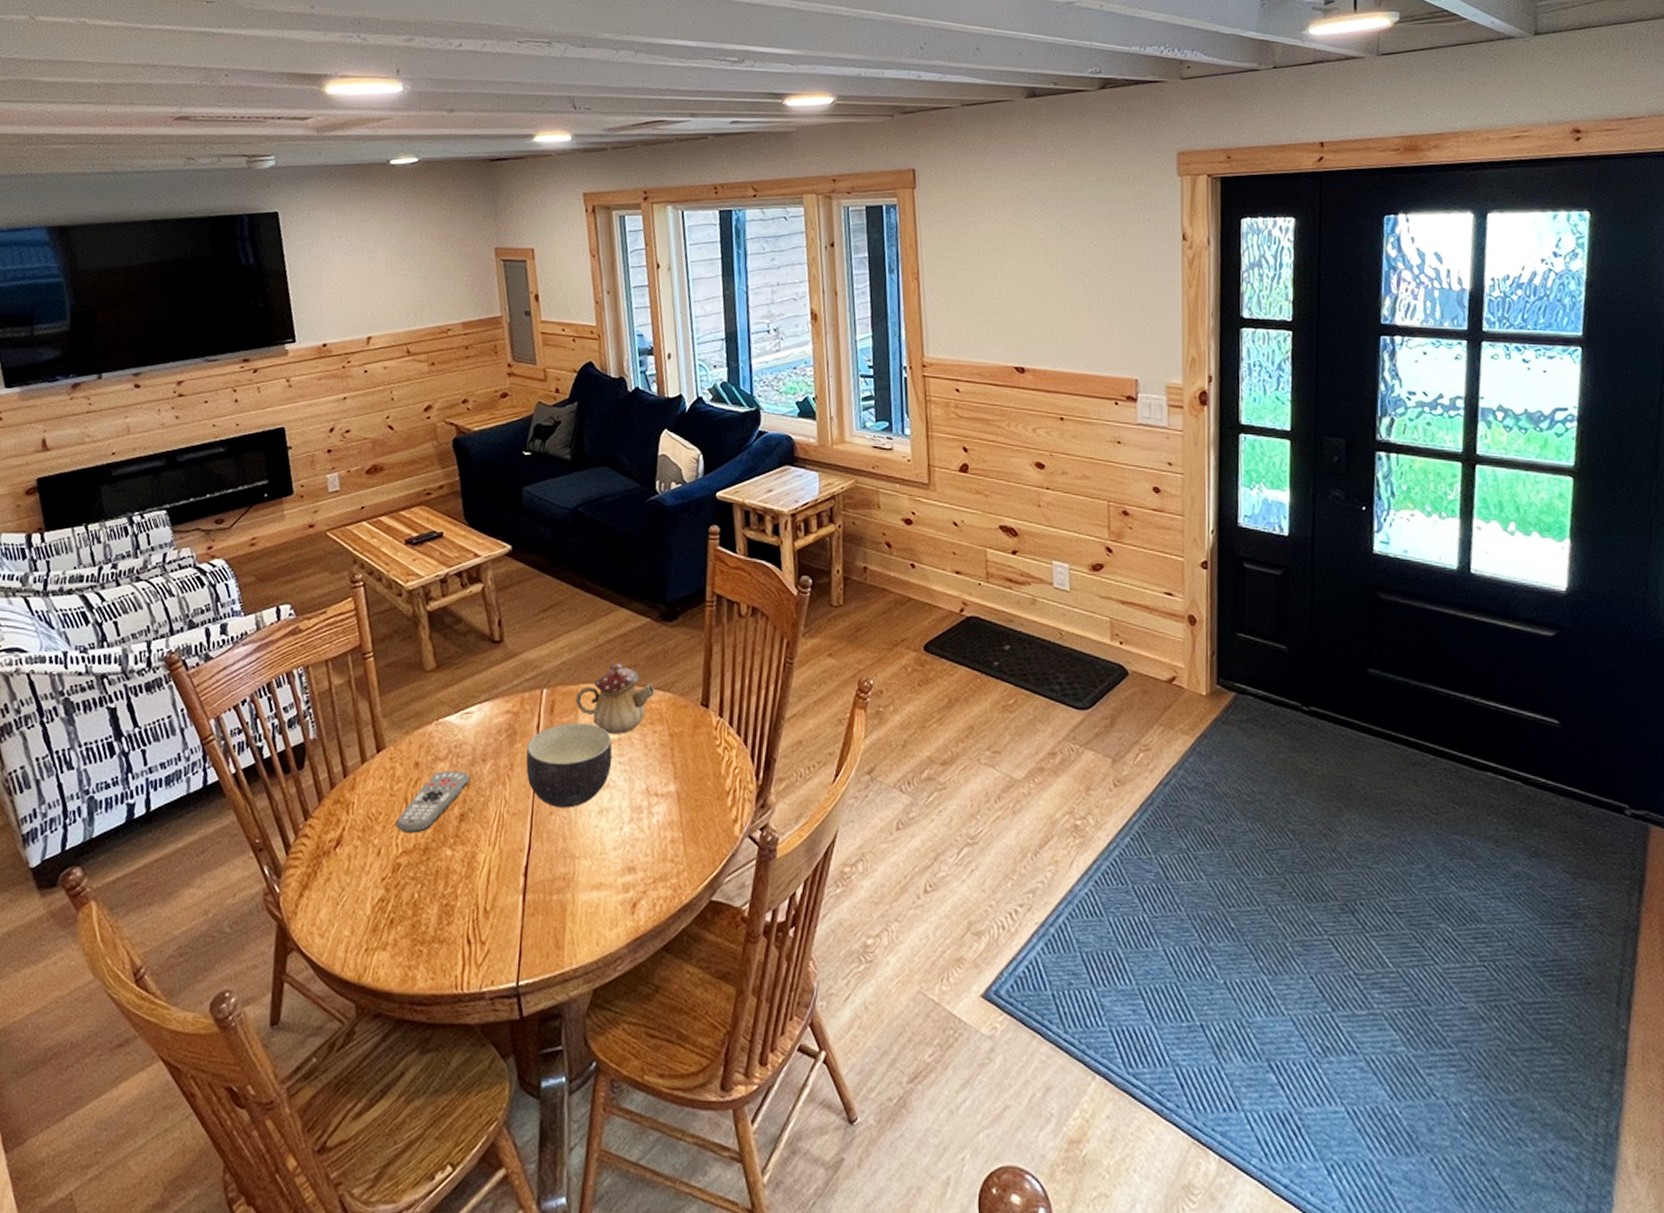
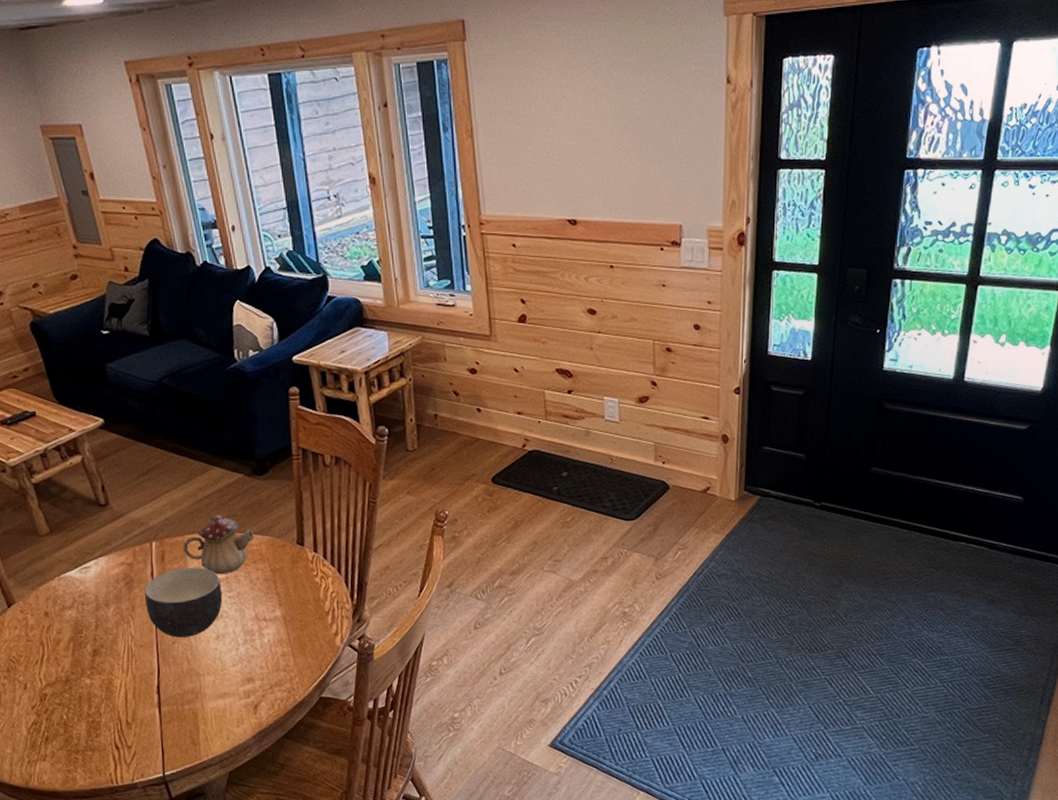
remote control: present [396,770,471,833] -> none [36,616,98,670]

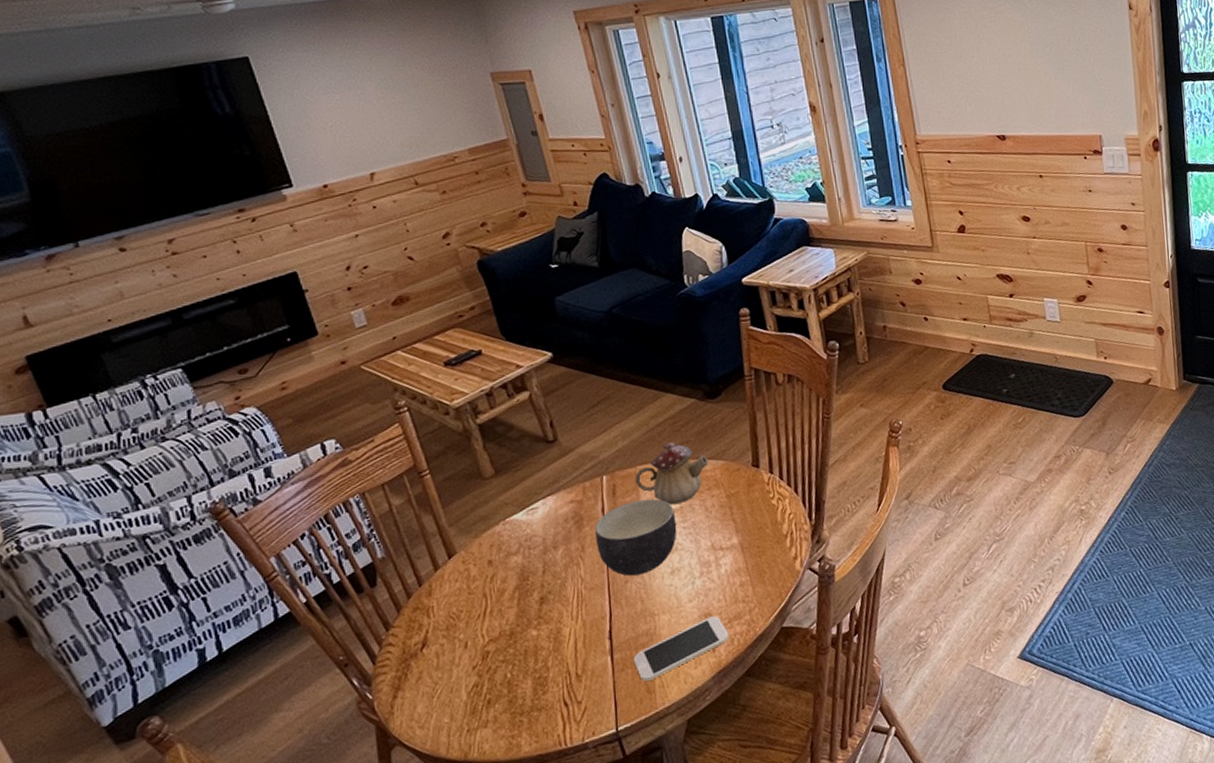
smartphone: none [180,681,270,734] -> present [633,616,729,681]

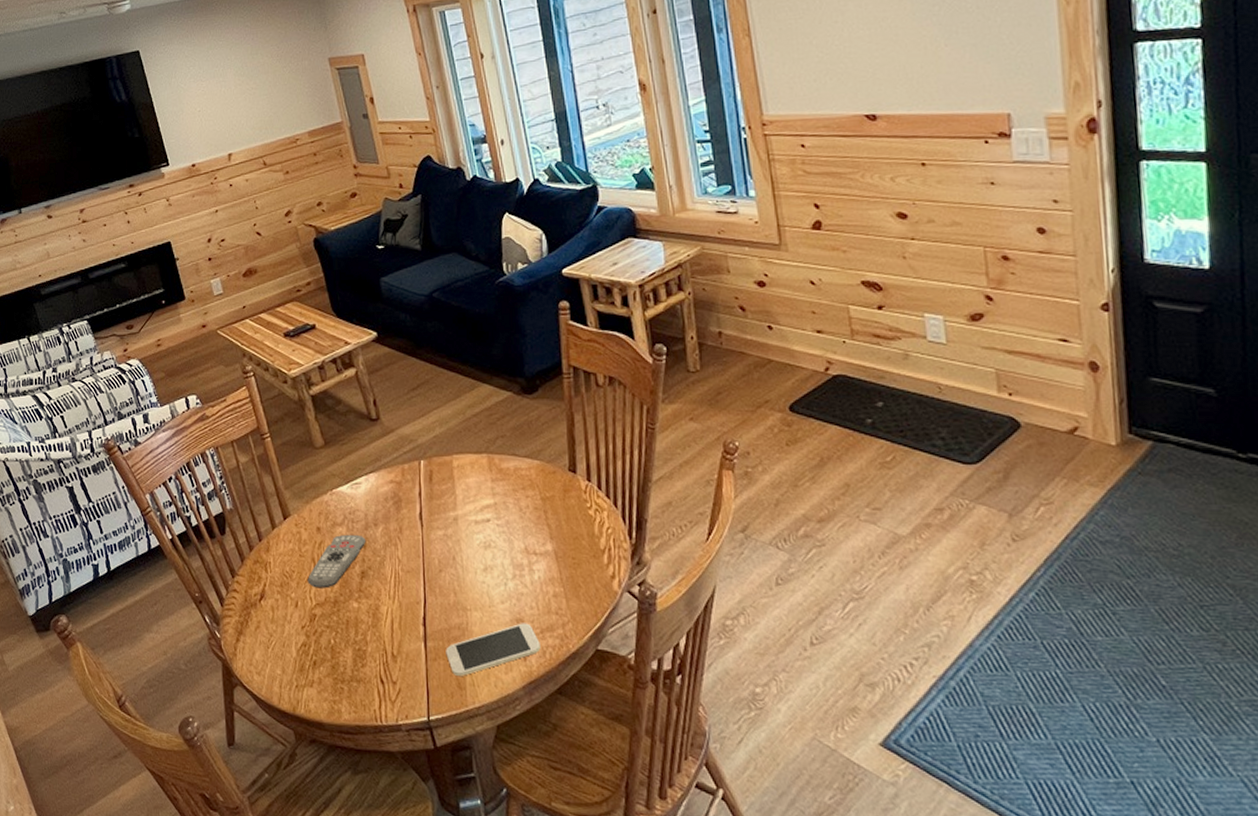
remote control: none [478,560,545,624] -> present [308,534,366,589]
bowl: present [594,499,677,577] -> none [411,489,491,566]
teapot: present [635,442,708,505] -> none [451,434,523,500]

